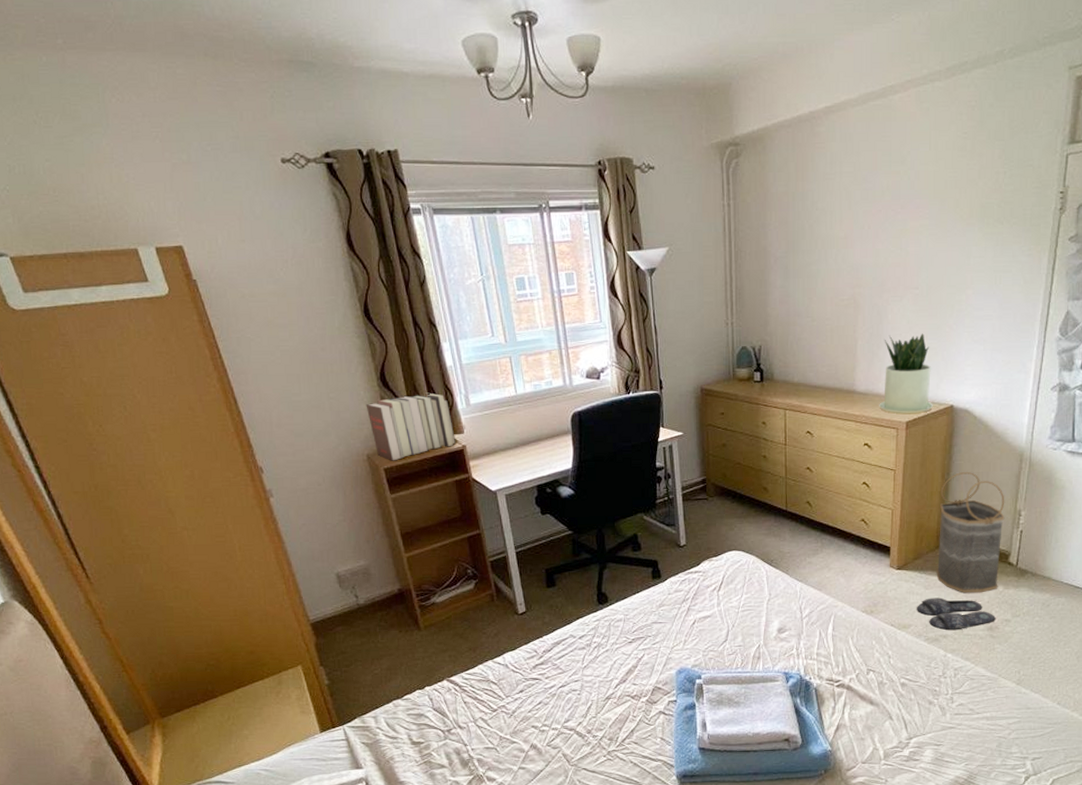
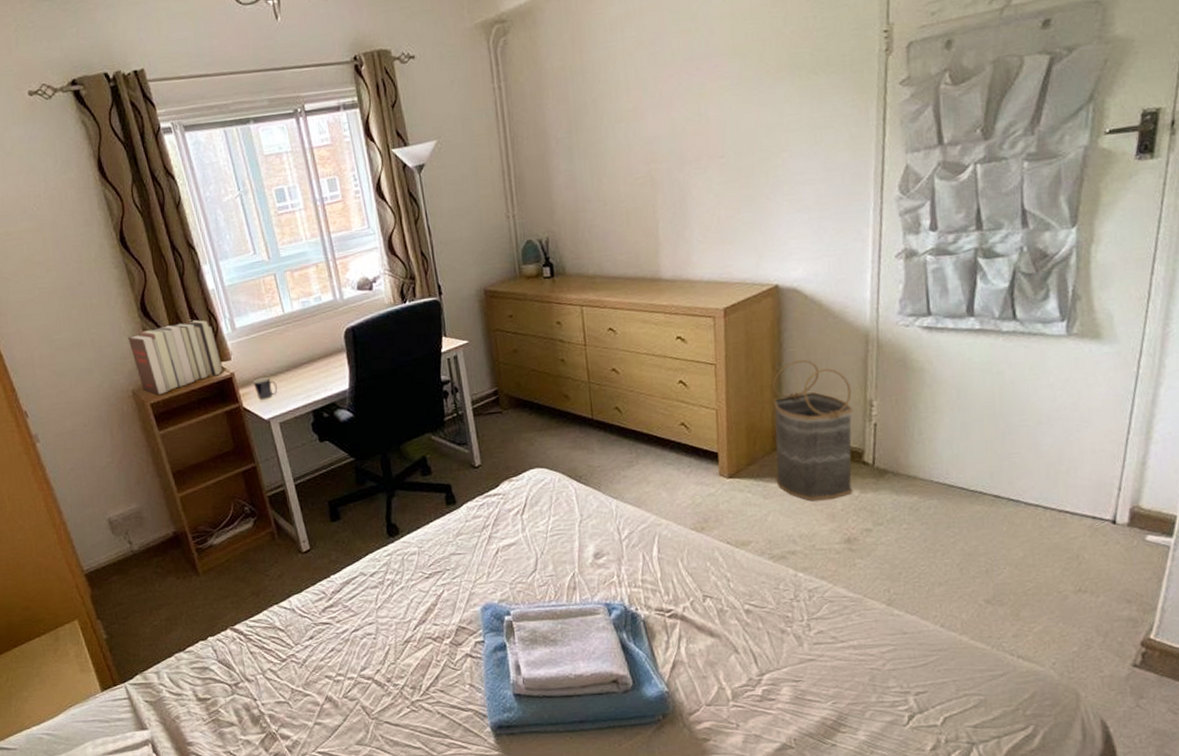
mug: none [483,451,505,474] -> present [253,376,277,402]
planter: present [879,333,933,414] -> none [689,207,754,300]
slippers: present [917,597,996,631] -> none [756,507,853,546]

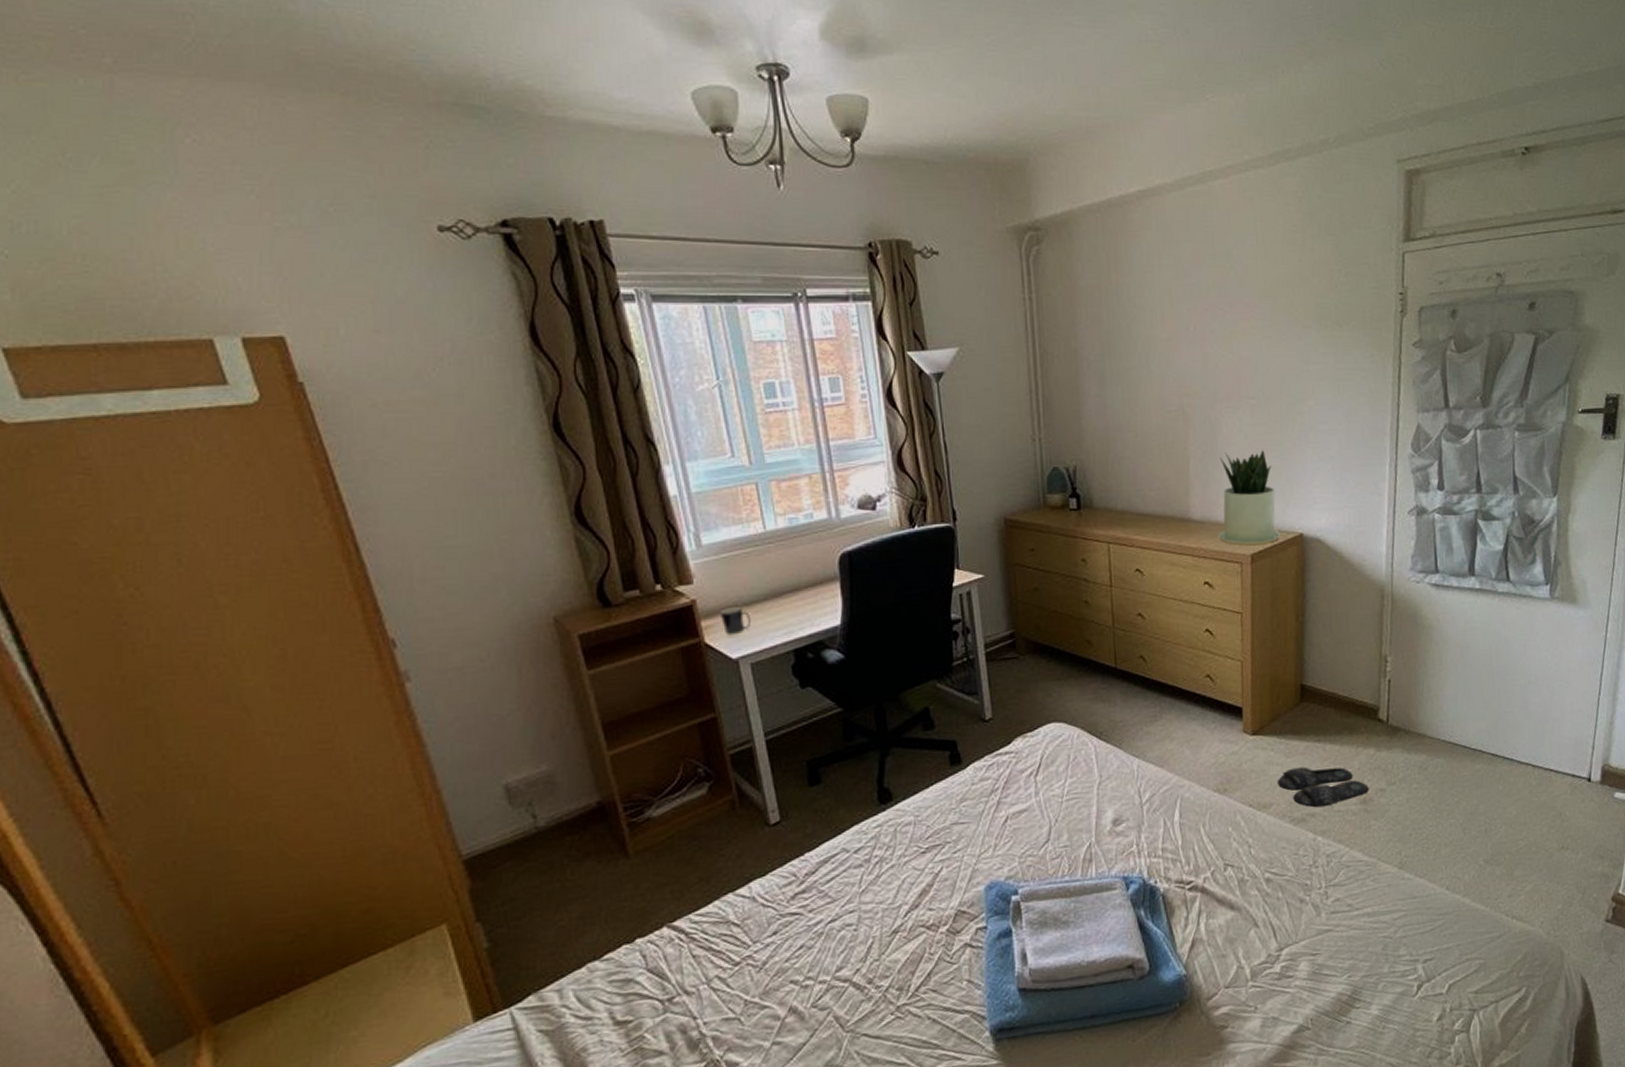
books: present [127,319,224,396] -> none [553,531,683,625]
planter: none [689,207,754,300] -> present [1218,450,1280,546]
slippers: none [756,507,853,546] -> present [1278,767,1369,808]
basket: present [772,360,854,501] -> none [1295,612,1370,760]

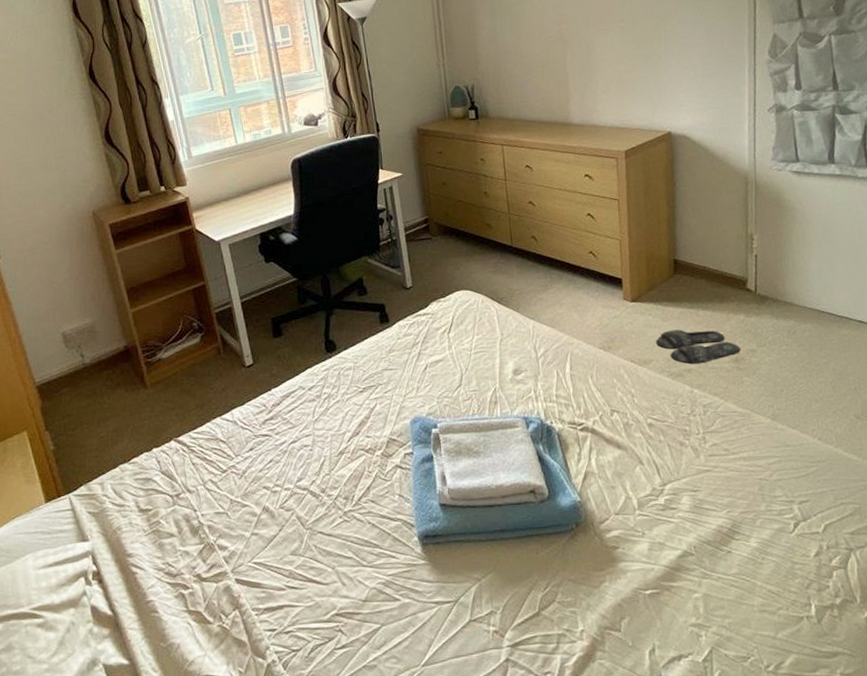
mug: present [719,606,751,637] -> none [205,201,228,225]
planter: present [1218,450,1280,546] -> none [594,63,651,144]

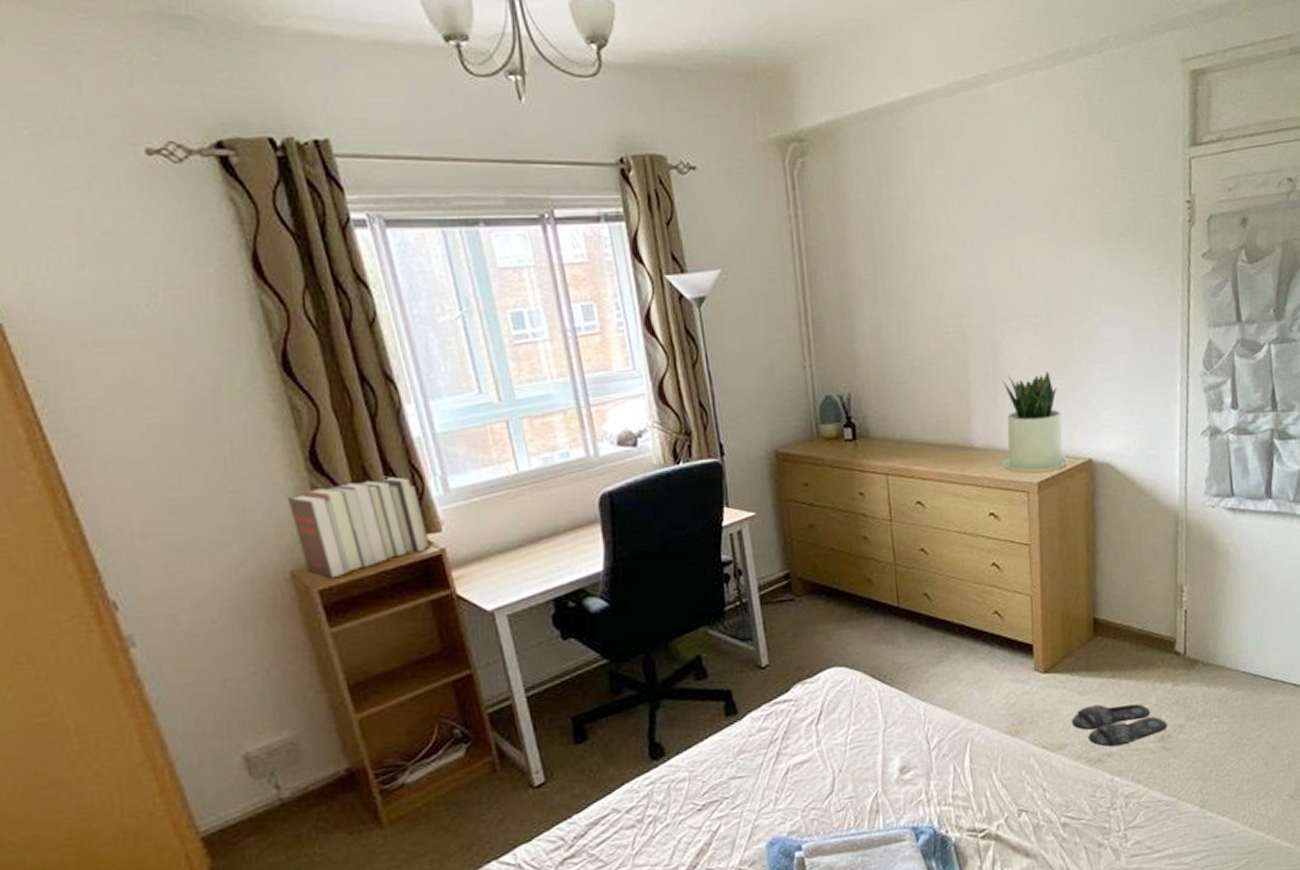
books: none [91,147,180,217] -> present [287,476,431,579]
planter: none [594,63,651,144] -> present [1002,371,1068,474]

